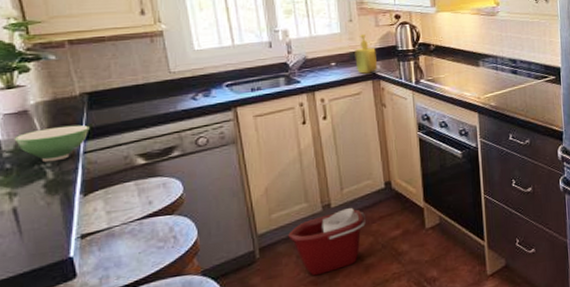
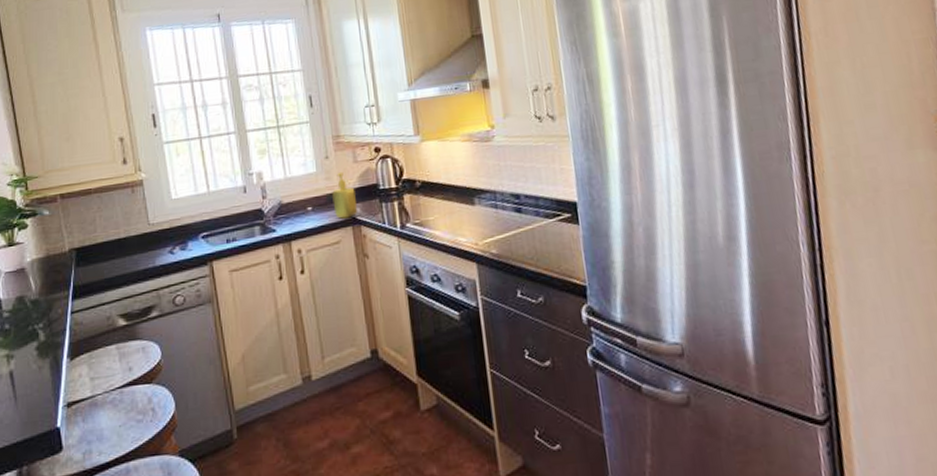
bowl: present [14,125,90,163] -> none [12,282,77,323]
bucket: present [288,207,366,276] -> none [267,380,351,465]

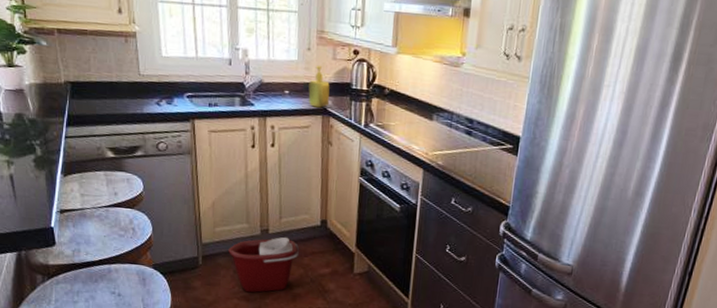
bucket: none [267,380,351,465] -> present [228,236,299,293]

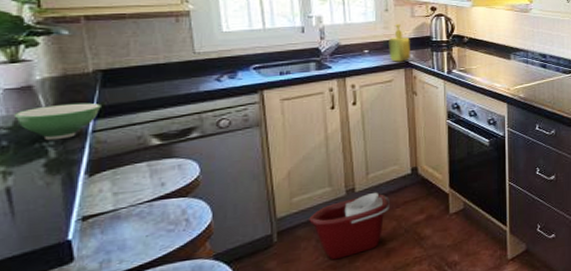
bowl: none [12,109,71,141] -> present [13,102,101,141]

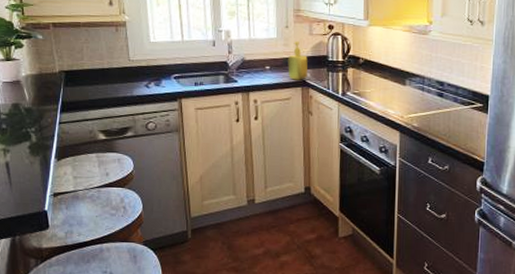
bowl: present [13,102,101,141] -> none [9,97,65,128]
bucket: present [309,192,389,260] -> none [216,205,285,263]

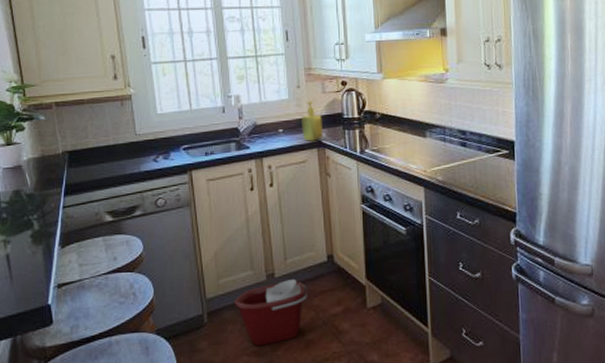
bucket: none [216,205,285,263] -> present [234,278,307,346]

